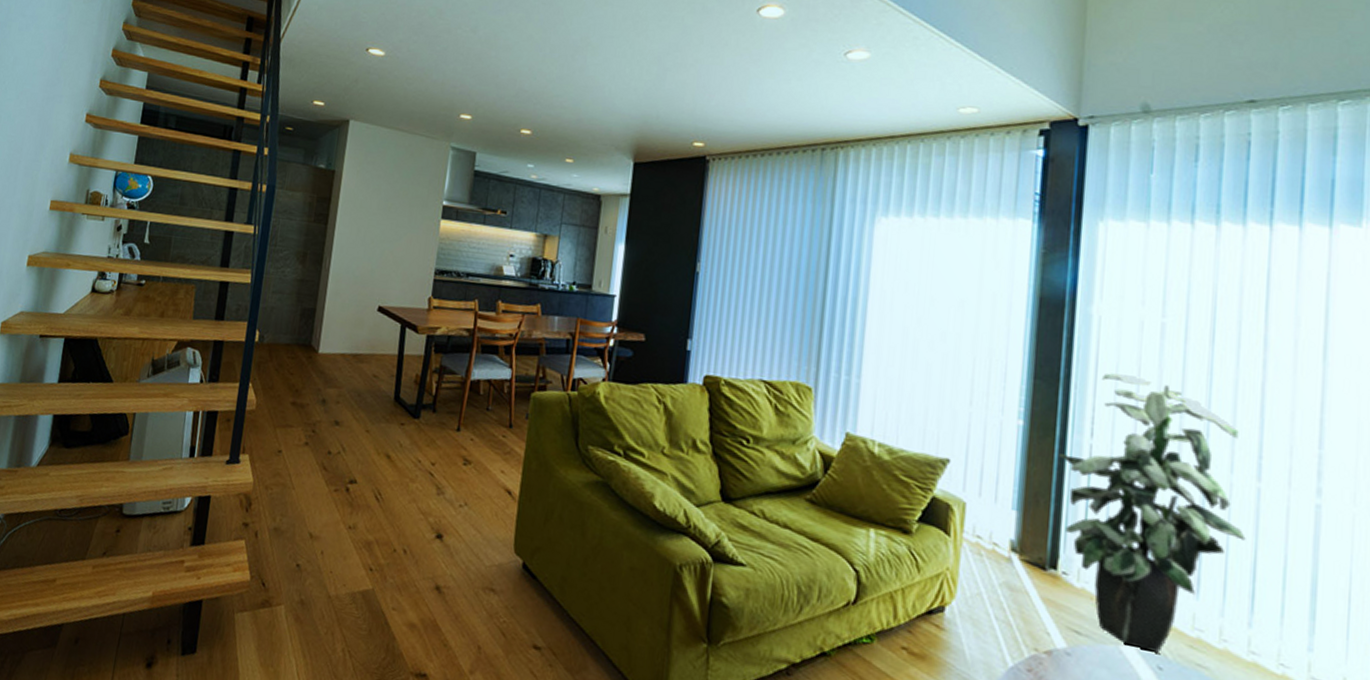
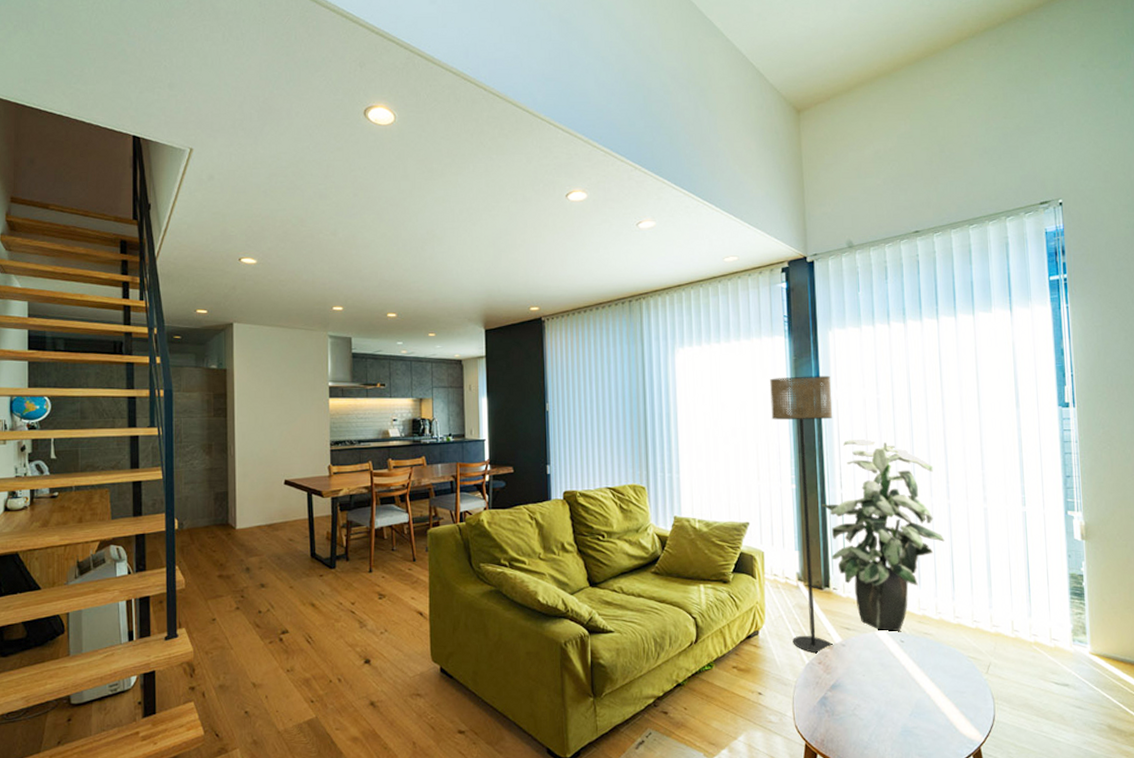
floor lamp: none [993,273,1093,657] -> present [770,375,834,654]

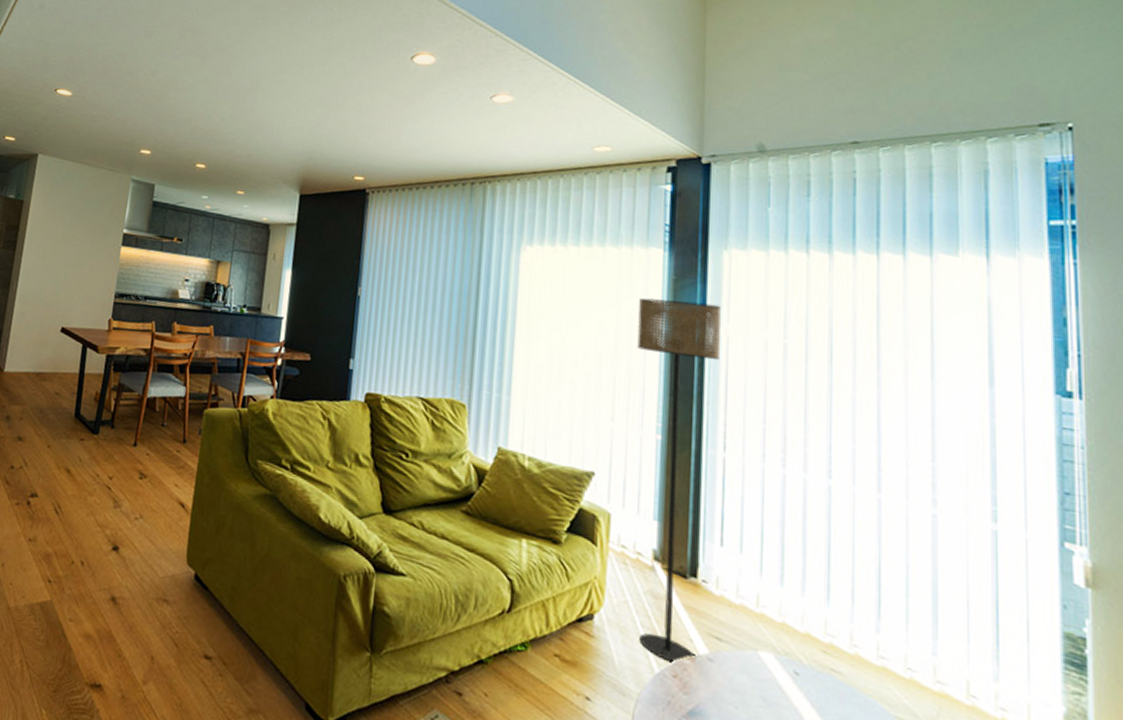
indoor plant: present [821,438,945,631] -> none [694,390,870,658]

